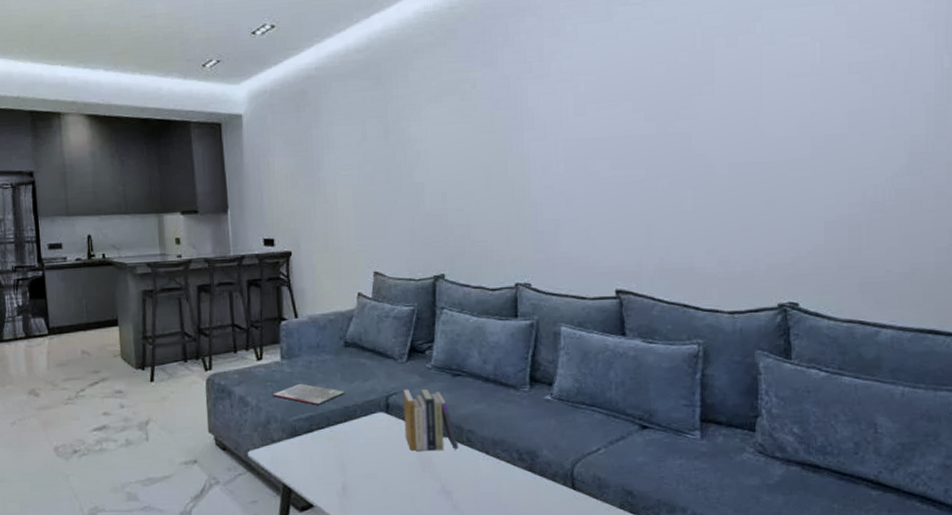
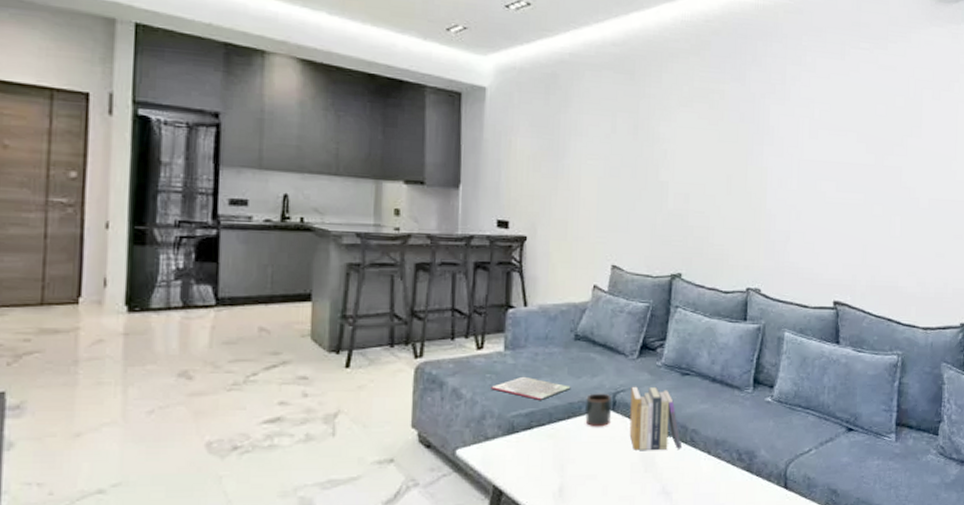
mug: none [359,396,386,428] -> present [584,393,612,426]

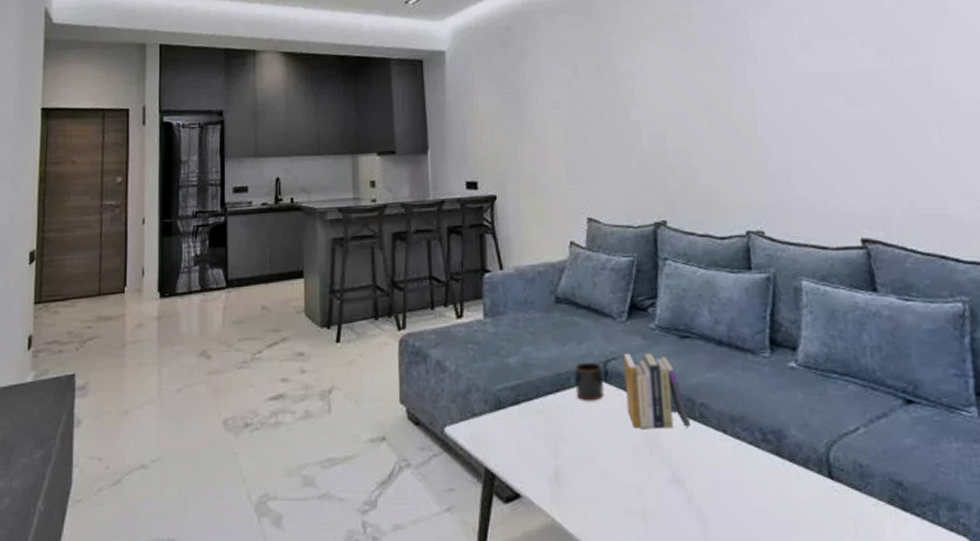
magazine: present [491,376,571,400] -> none [474,345,557,371]

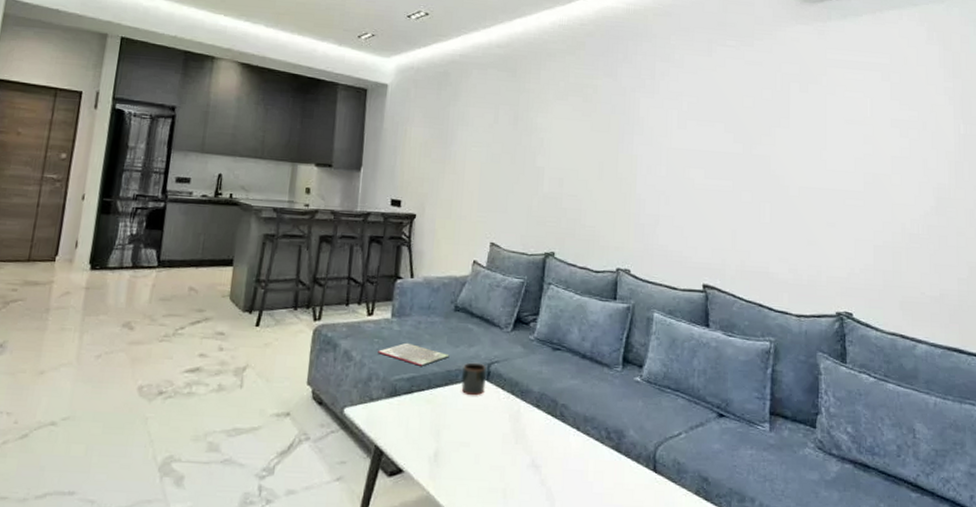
magazine: none [474,345,557,371] -> present [378,342,450,366]
books: present [623,352,691,428] -> none [502,358,552,423]

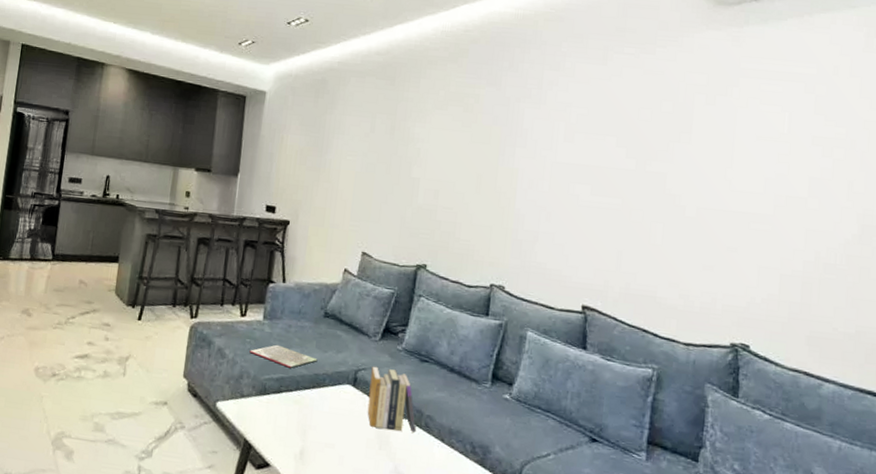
mug: present [460,362,487,395] -> none [328,367,353,400]
books: none [502,358,552,423] -> present [367,366,417,433]

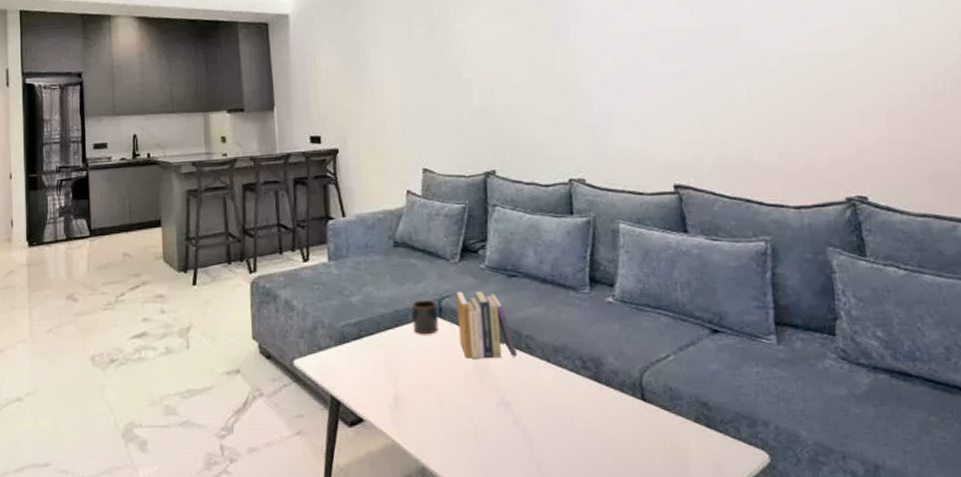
magazine: present [249,344,318,368] -> none [319,286,395,309]
mug: none [328,367,353,400] -> present [411,299,439,334]

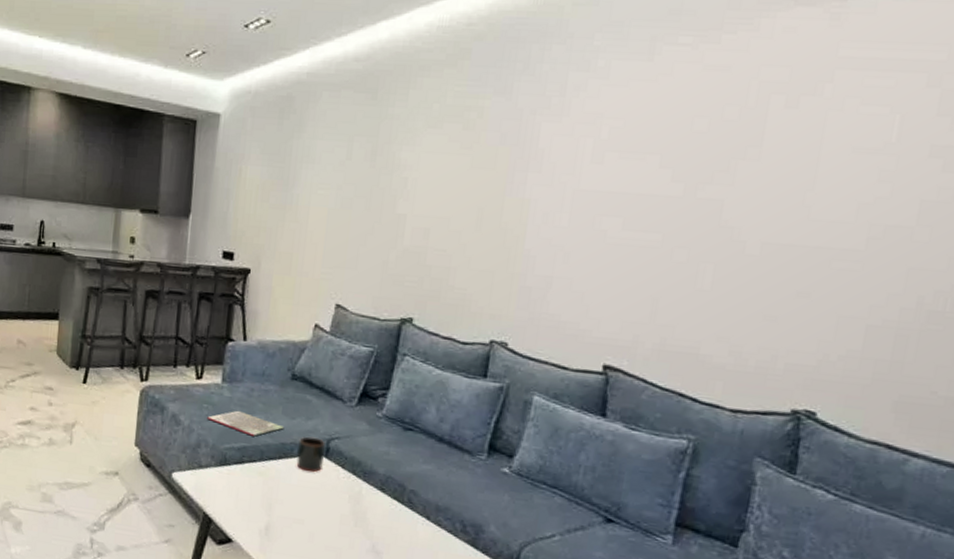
magazine: none [319,286,395,309] -> present [207,410,285,437]
books: present [456,290,518,358] -> none [341,434,398,509]

